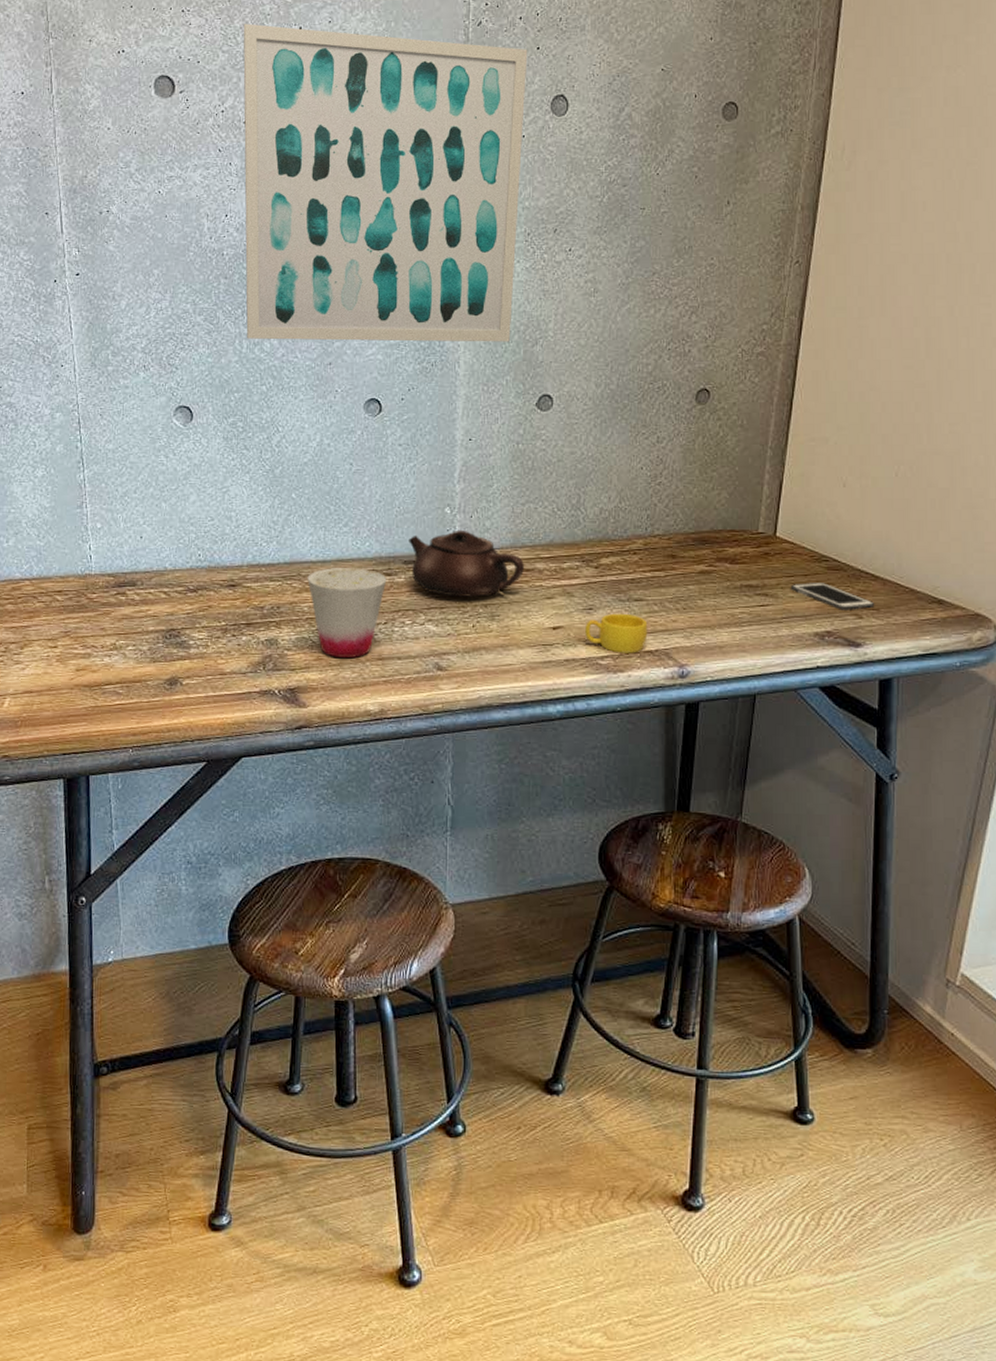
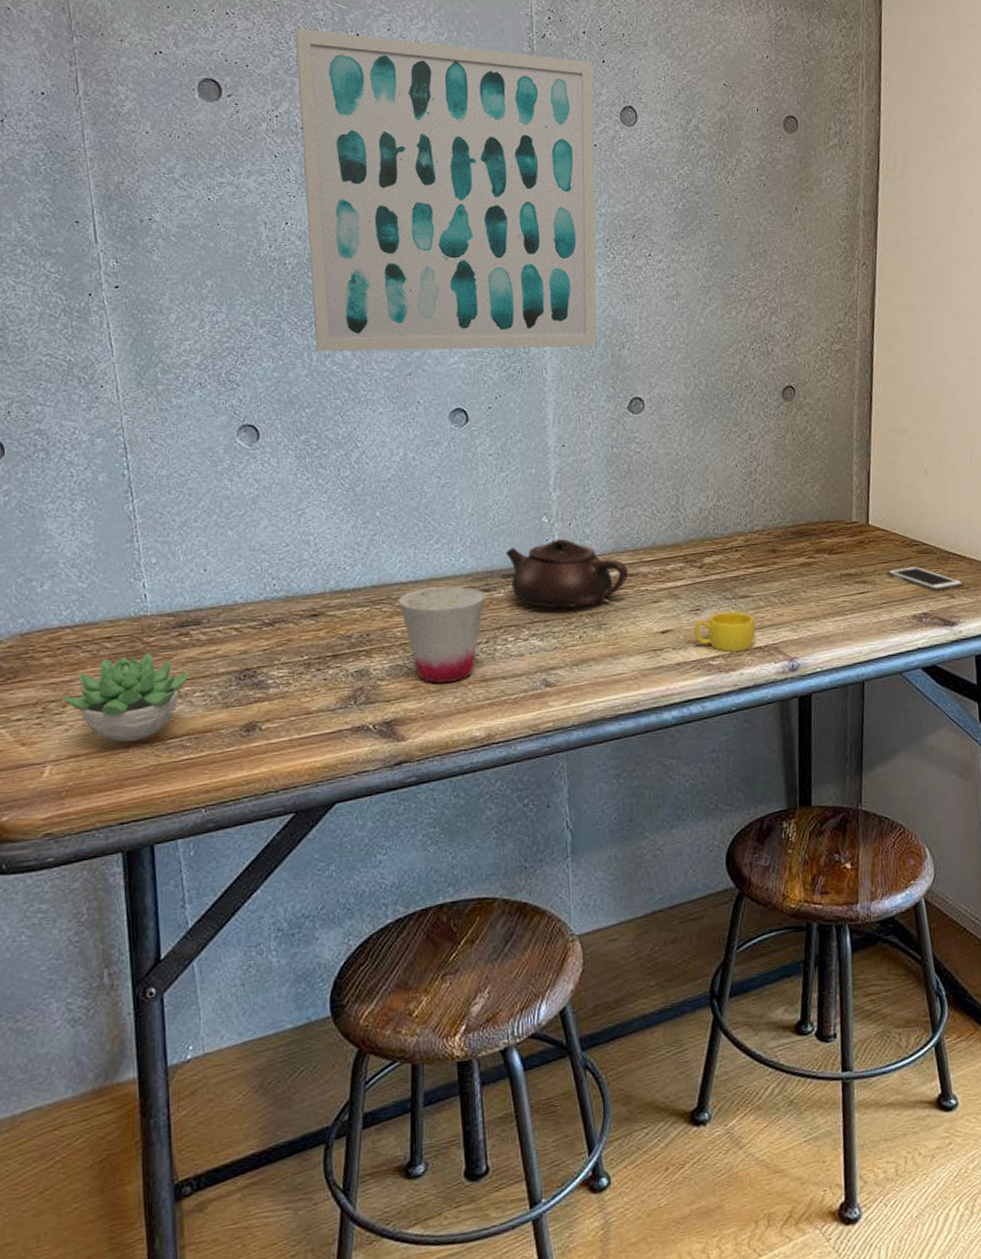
succulent plant: none [20,607,125,683] -> present [61,652,190,742]

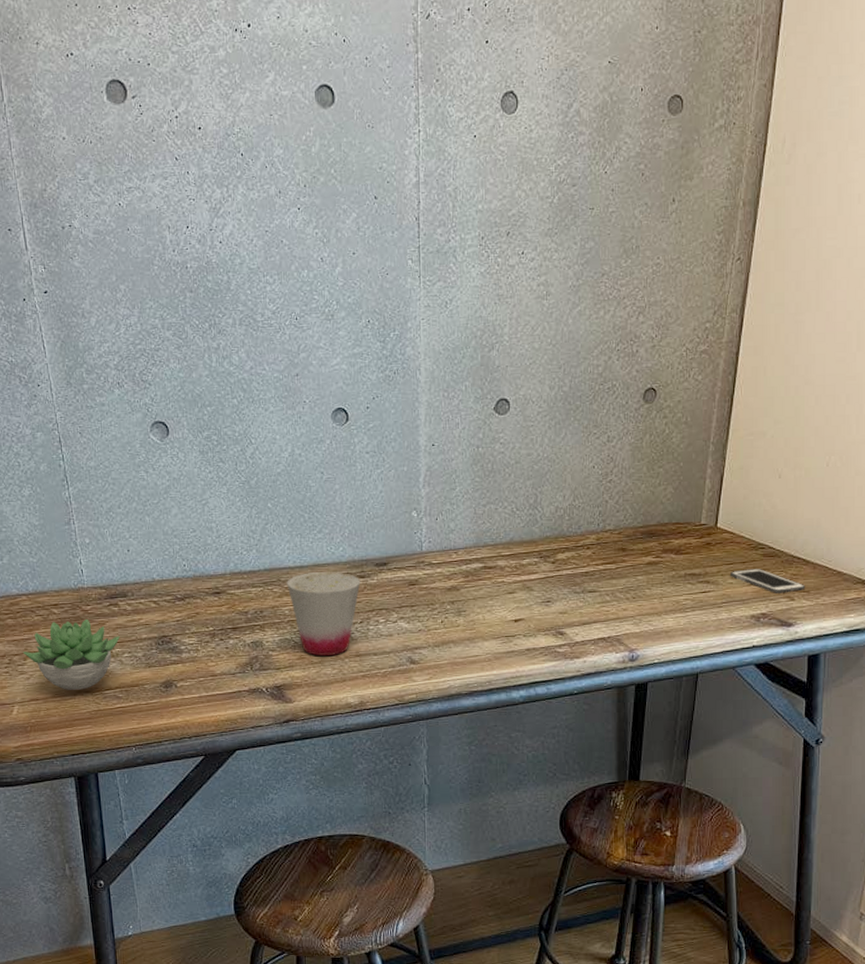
wall art: present [295,28,597,352] -> none [191,21,477,353]
teapot: present [506,538,628,608] -> none [379,532,487,595]
cup: present [694,611,756,652] -> none [544,604,601,641]

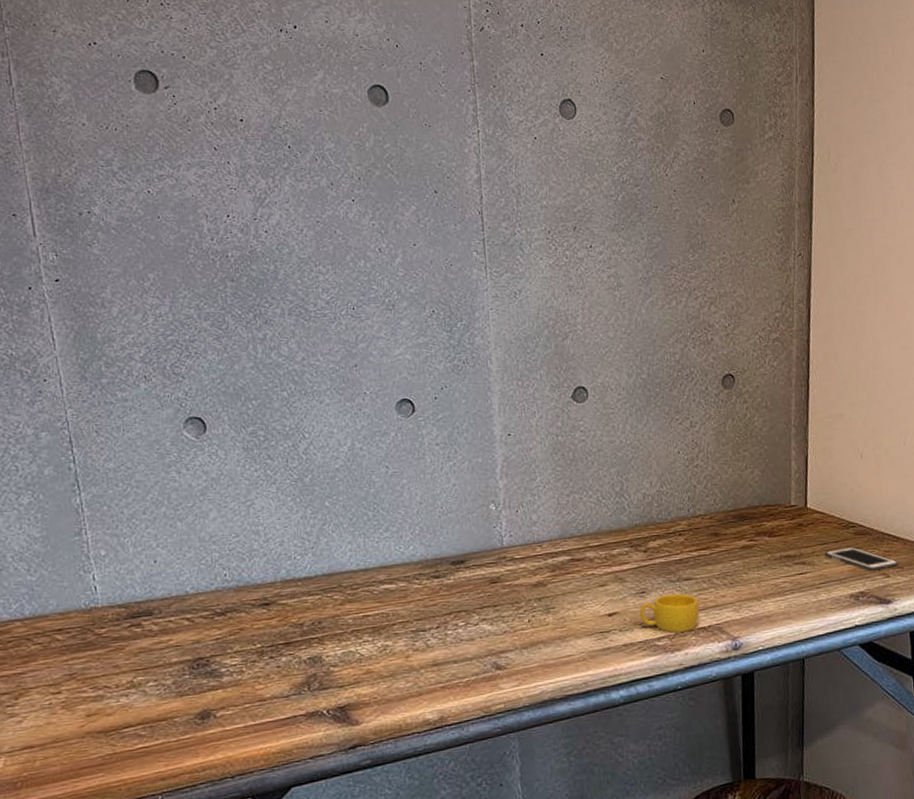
succulent plant: present [22,618,120,690] -> none [13,644,143,732]
cup: present [287,572,361,656] -> none [349,573,436,669]
cup: none [544,604,601,641] -> present [640,593,700,633]

